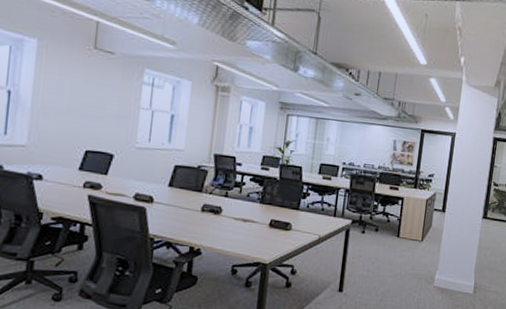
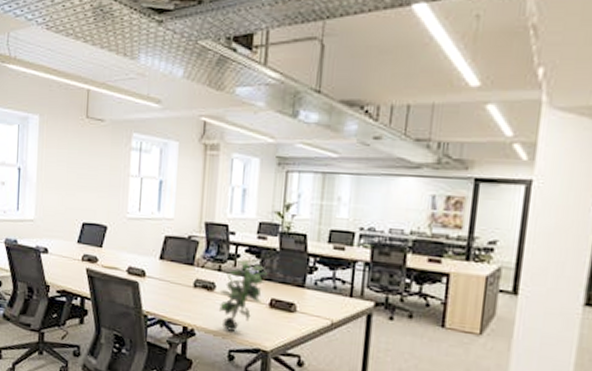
potted plant: none [225,187,269,249] -> present [219,260,268,331]

